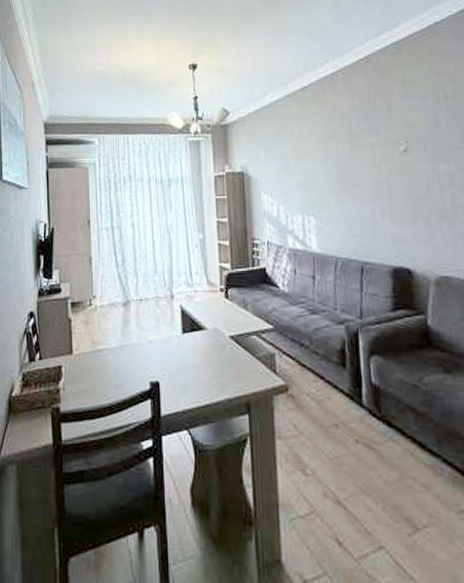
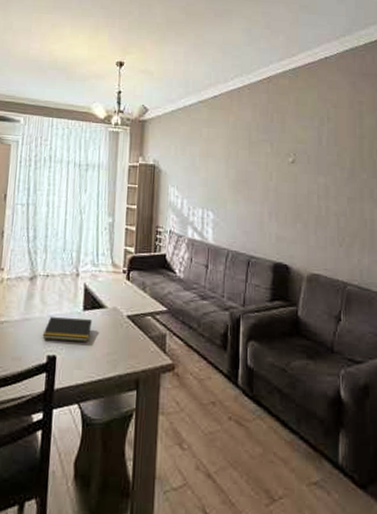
notepad: none [142,342,193,365] -> present [42,317,92,341]

